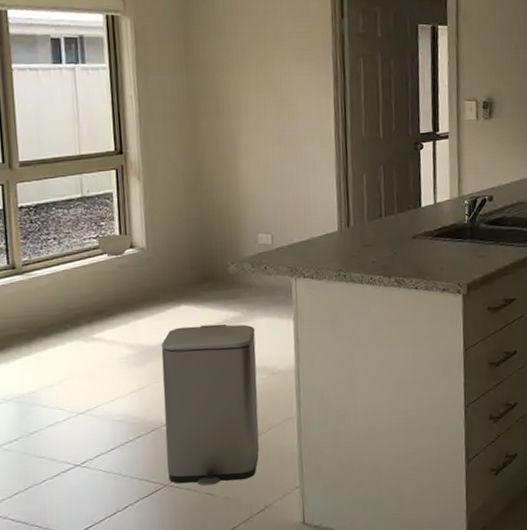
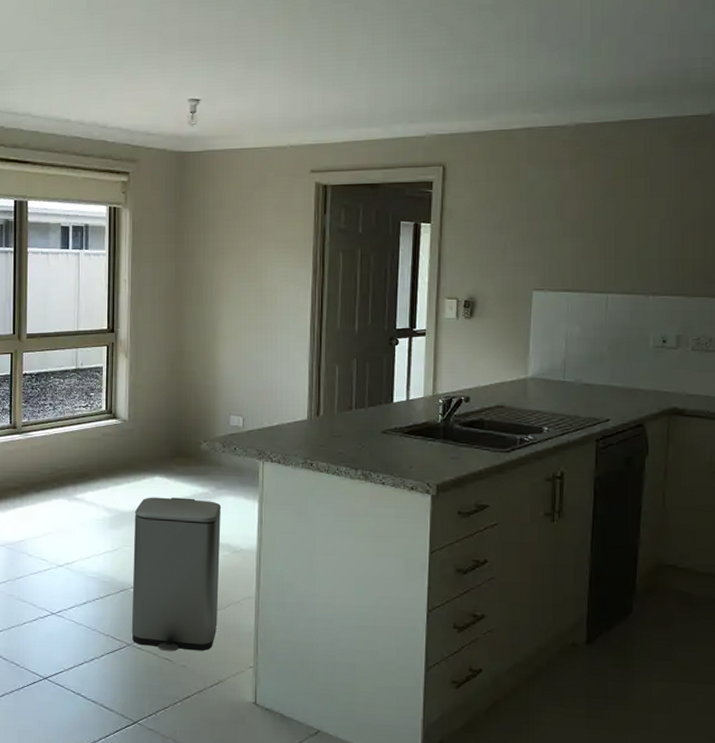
bowl: present [97,233,132,256] -> none [86,405,117,425]

